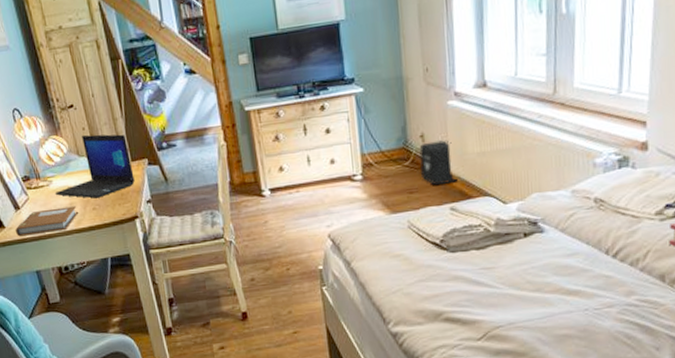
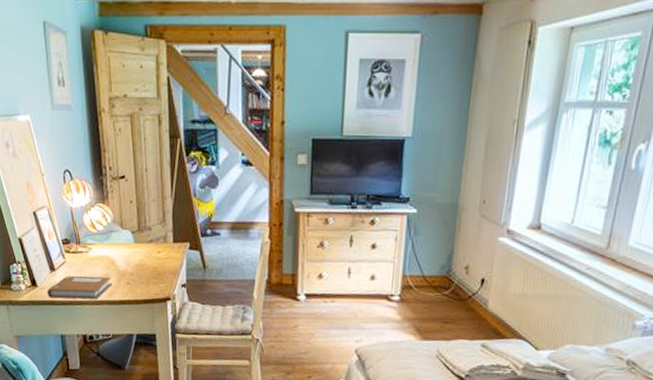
laptop: present [54,134,135,198] -> none [92,208,174,274]
air purifier: present [419,140,460,185] -> none [459,275,497,320]

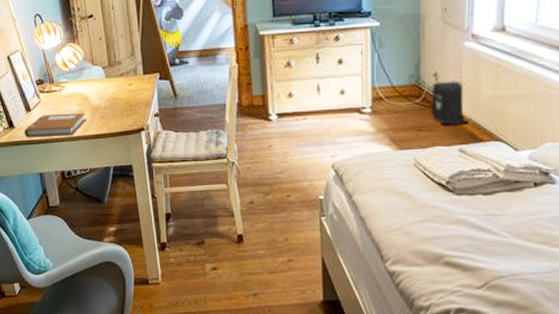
air purifier: none [459,275,497,320] -> present [432,81,472,125]

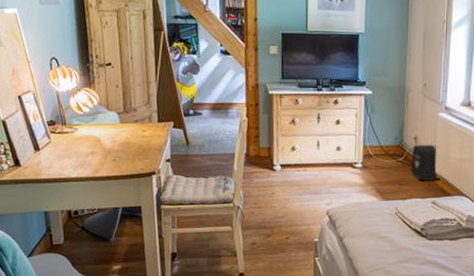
notebook: present [24,113,86,138] -> none [31,154,97,177]

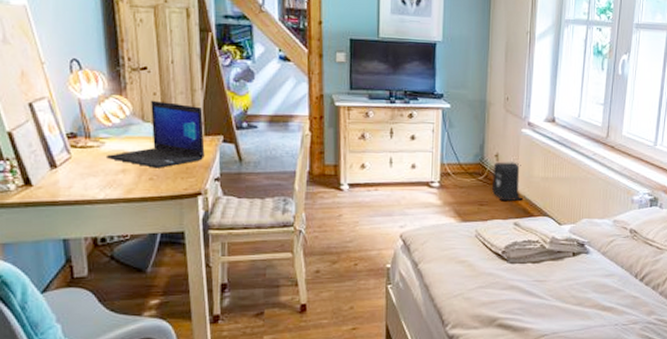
laptop: none [78,91,158,151] -> present [105,100,205,168]

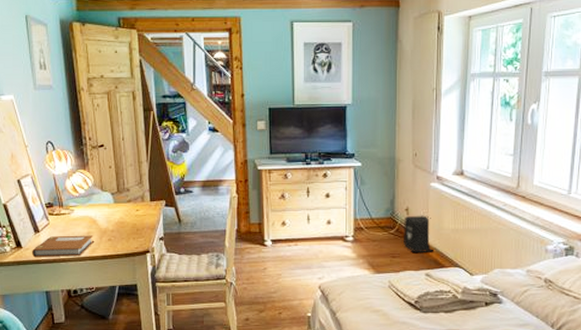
notebook: none [46,172,130,199] -> present [32,235,94,258]
laptop: present [105,100,205,168] -> none [75,172,151,230]

